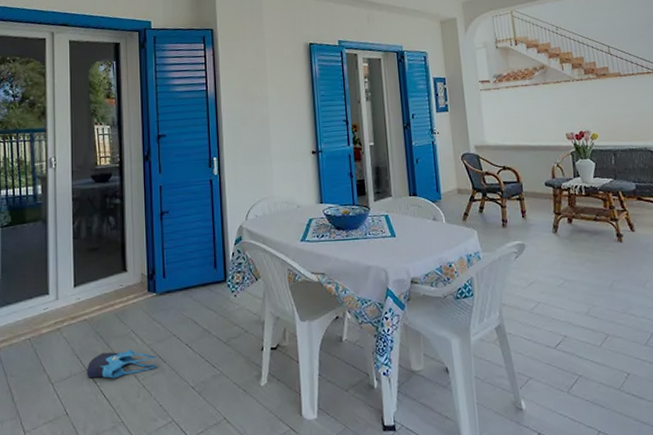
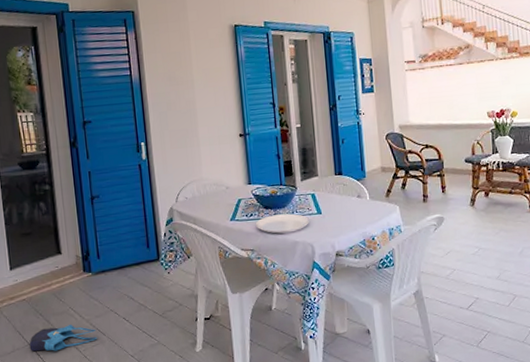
plate: none [326,235,384,257] -> present [255,213,310,234]

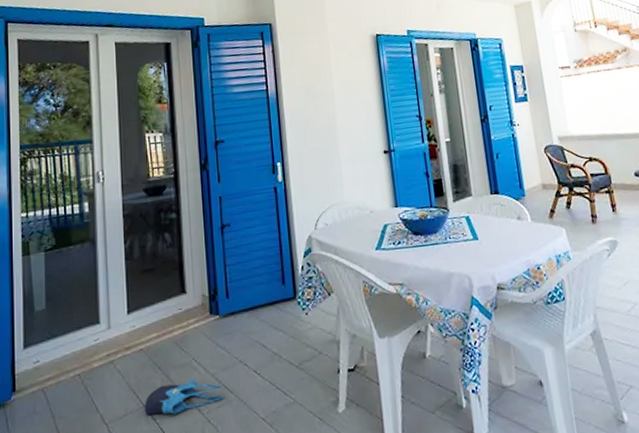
plate: present [255,213,310,234] -> none [403,240,466,265]

